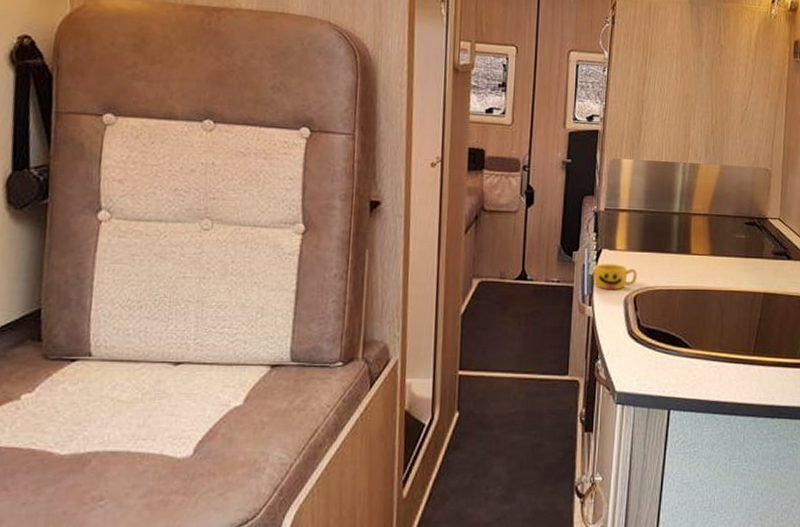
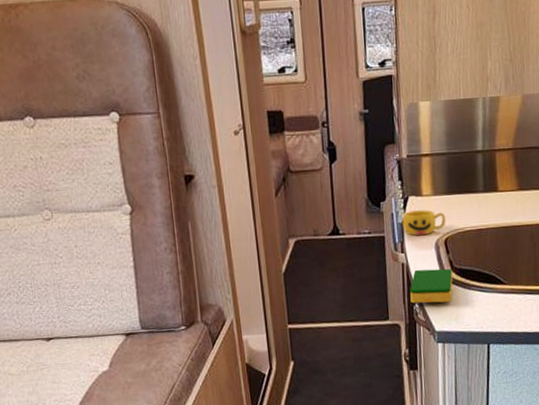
dish sponge: none [593,324,638,361] -> present [410,268,453,304]

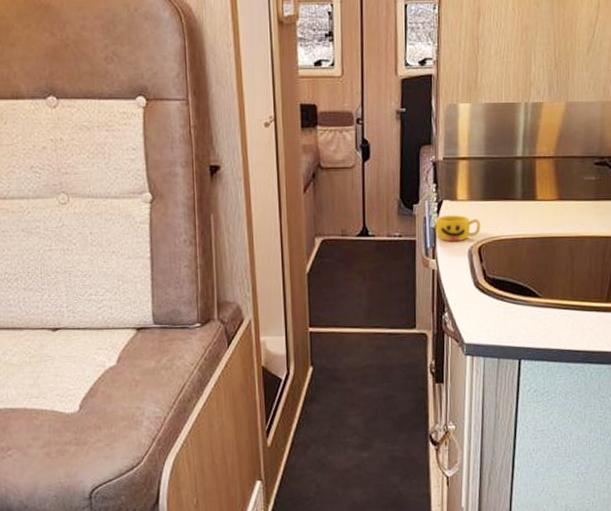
dish sponge: present [410,268,453,304] -> none [439,277,485,313]

